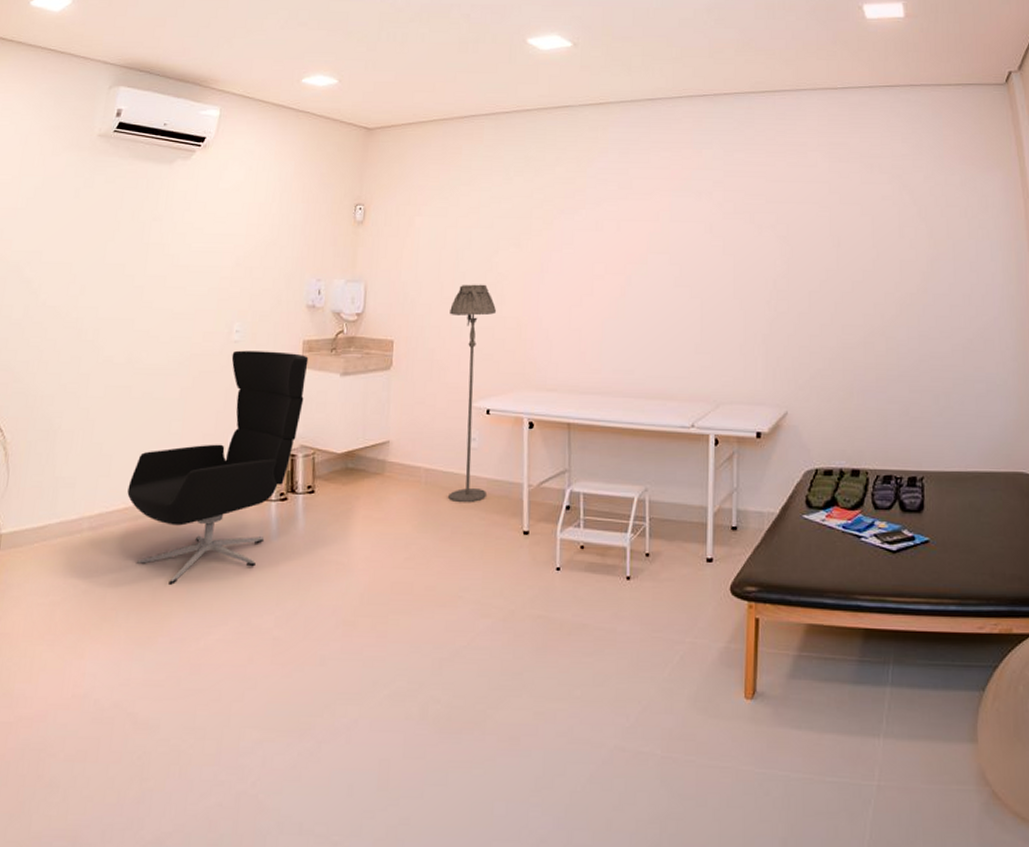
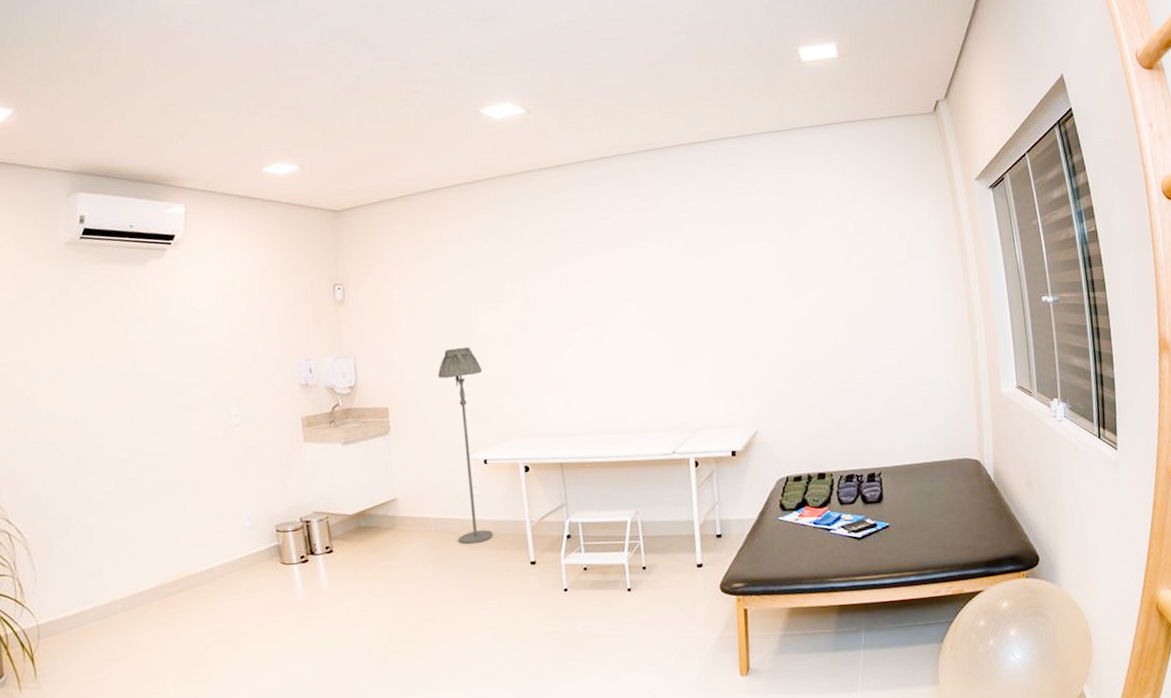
office chair: present [127,350,309,585] -> none [154,429,310,649]

